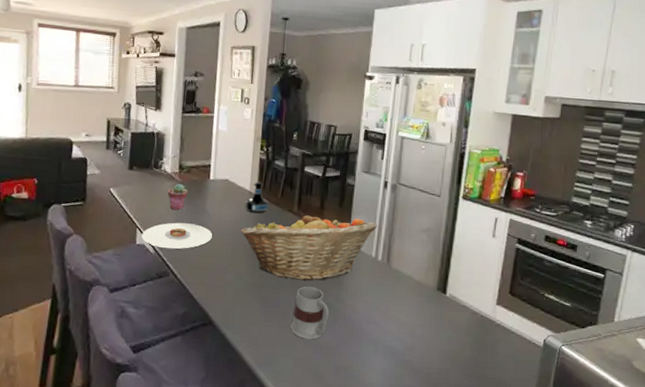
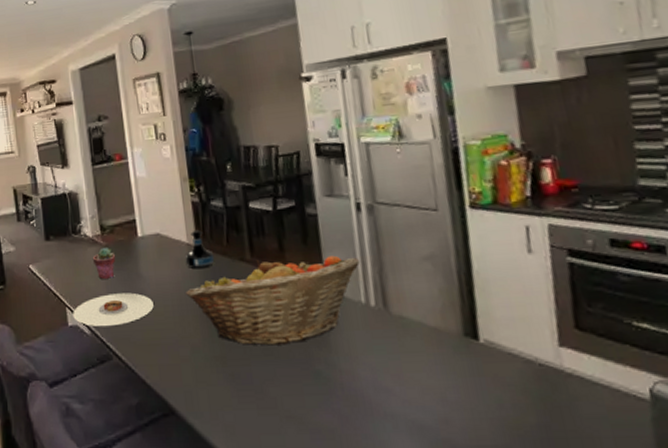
mug: present [290,286,329,340] -> none [272,352,321,422]

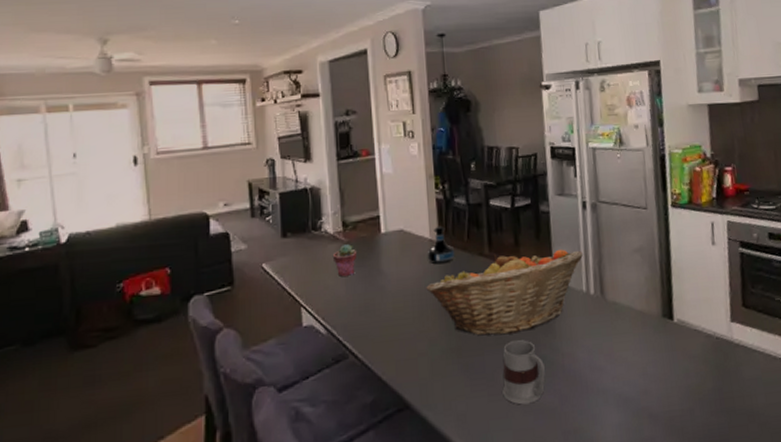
plate: present [73,292,154,327] -> none [308,289,393,326]
mug: none [272,352,321,422] -> present [502,340,545,405]

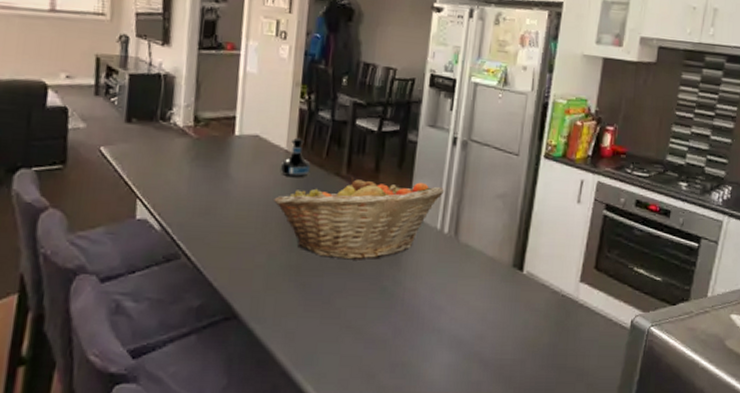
potted succulent: present [332,244,357,277] -> none [178,141,206,174]
mug: present [502,340,545,405] -> none [336,267,384,332]

